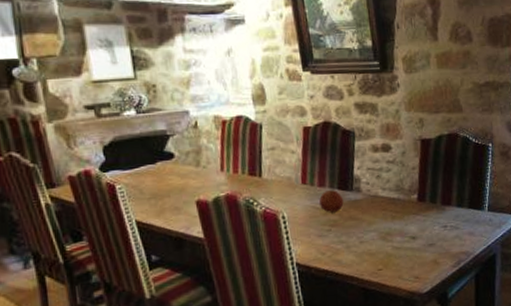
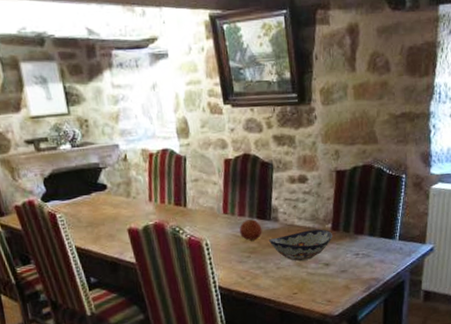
decorative bowl: none [351,200,419,234] -> present [269,229,332,261]

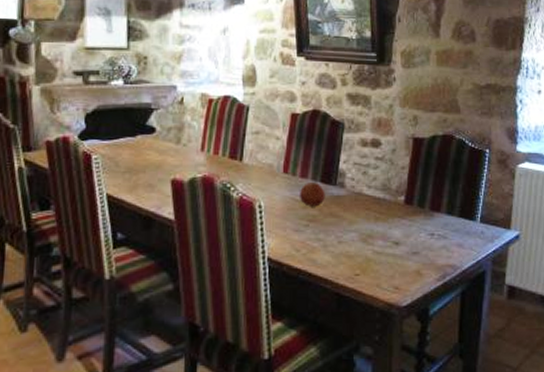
decorative bowl: present [269,229,332,261] -> none [332,201,405,235]

